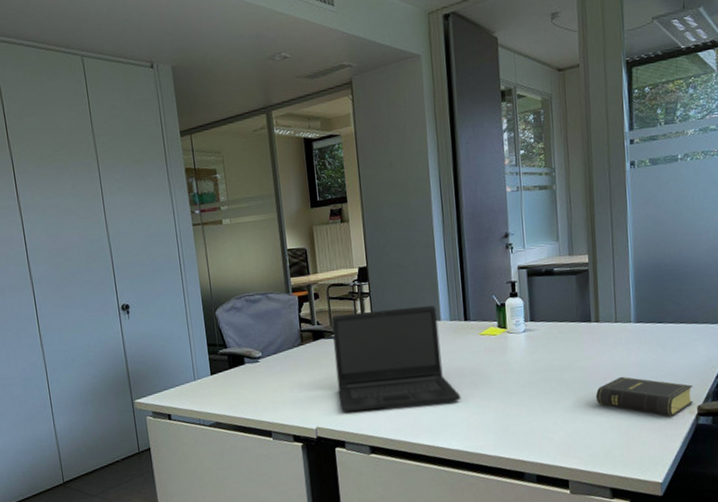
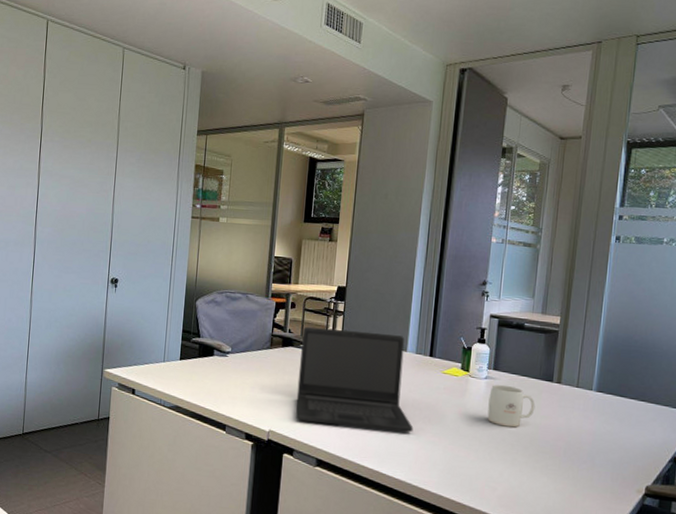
mug: none [530,334,578,376] -> present [487,384,536,428]
book: present [595,376,694,417] -> none [545,441,645,492]

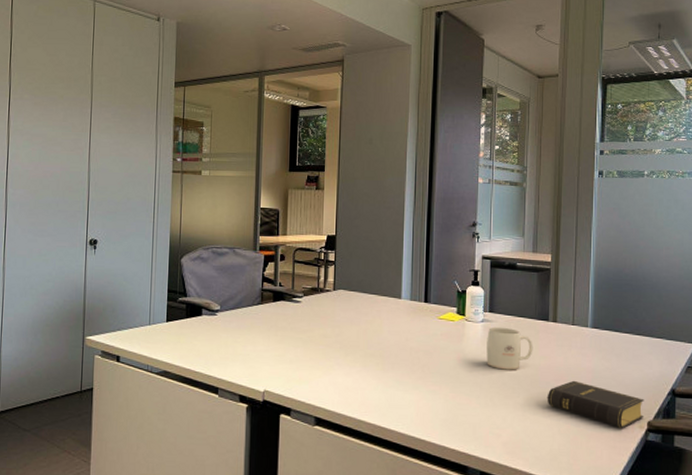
laptop: present [296,326,414,433] -> none [291,278,413,383]
book: none [545,441,645,492] -> present [547,380,645,429]

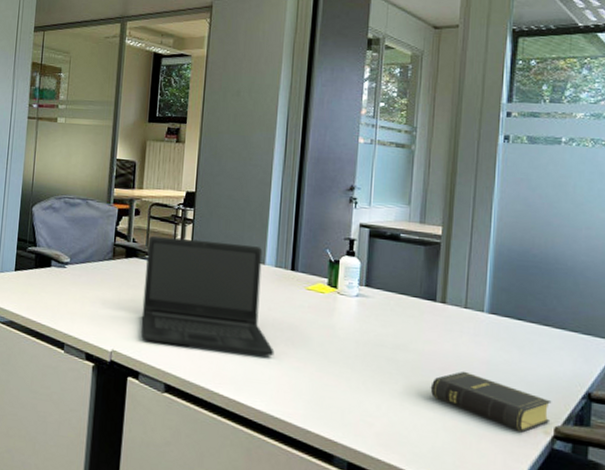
laptop: none [291,278,413,383] -> present [141,235,275,357]
mug: present [486,326,533,370] -> none [360,303,417,354]

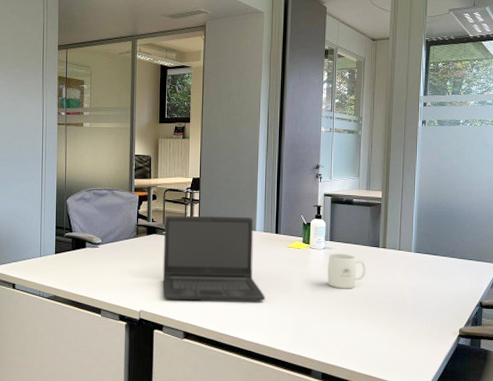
mug: none [360,303,417,354] -> present [327,253,366,289]
book: present [430,371,552,433] -> none [377,296,457,335]

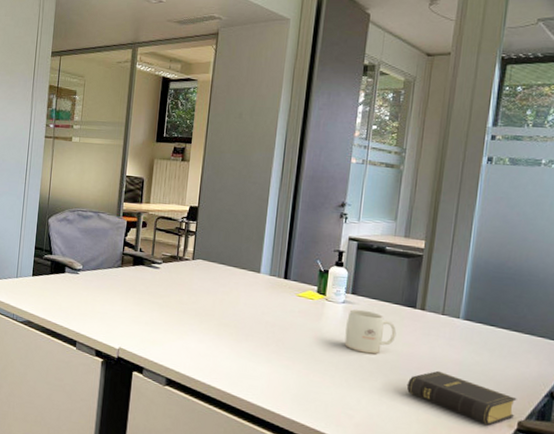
laptop: present [162,215,266,301] -> none [146,245,266,355]
book: none [377,296,457,335] -> present [406,370,517,426]

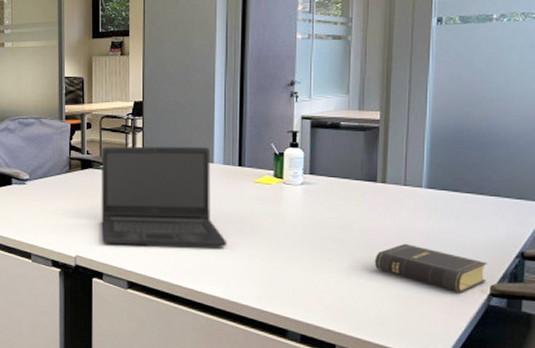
laptop: none [146,245,266,355] -> present [101,146,228,247]
mug: present [344,309,397,354] -> none [307,189,359,234]

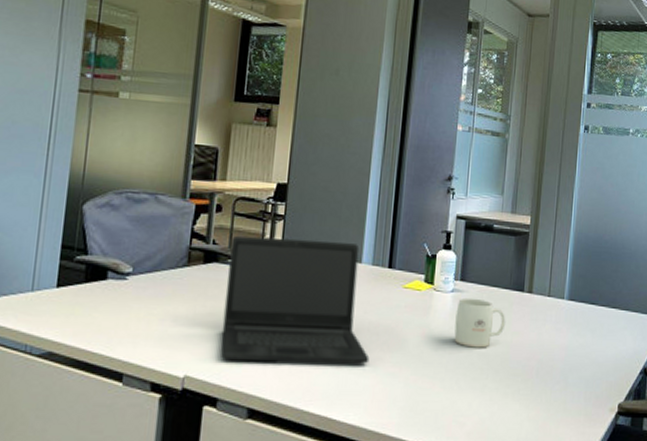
mug: none [307,189,359,234] -> present [454,297,506,348]
book: present [374,243,488,294] -> none [517,359,617,413]

